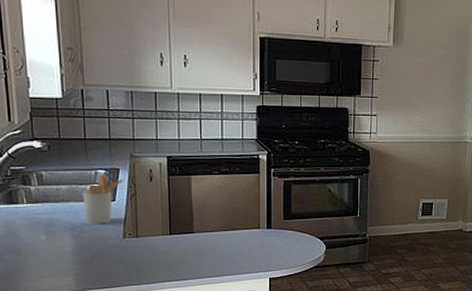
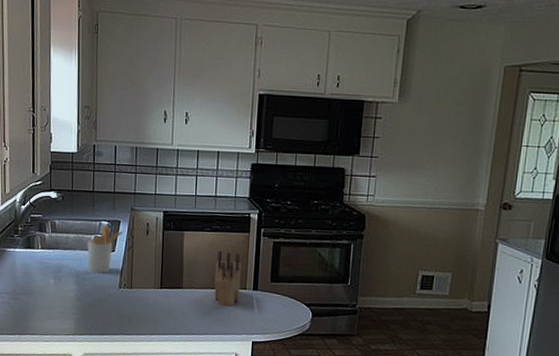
knife block: none [227,192,254,247] -> present [214,250,242,306]

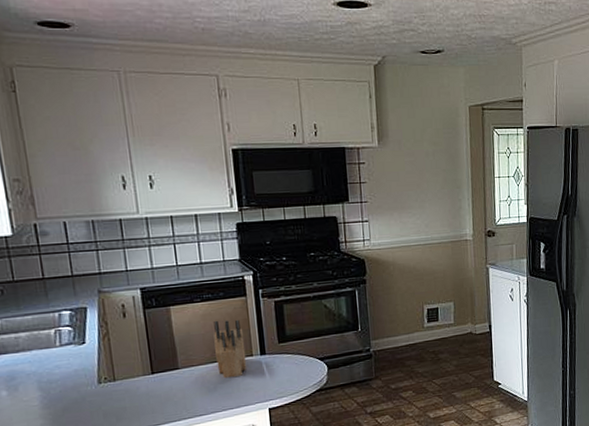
utensil holder: present [87,224,125,274] -> none [46,314,95,373]

